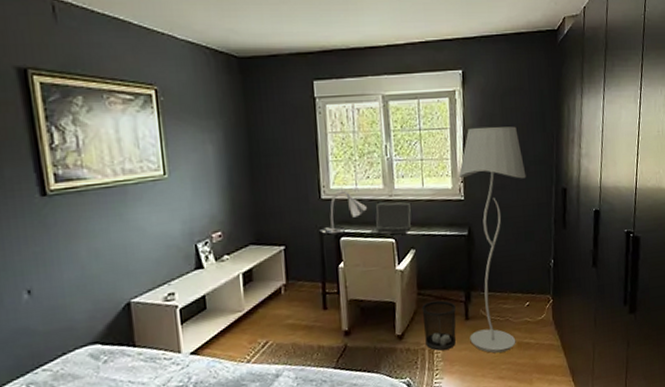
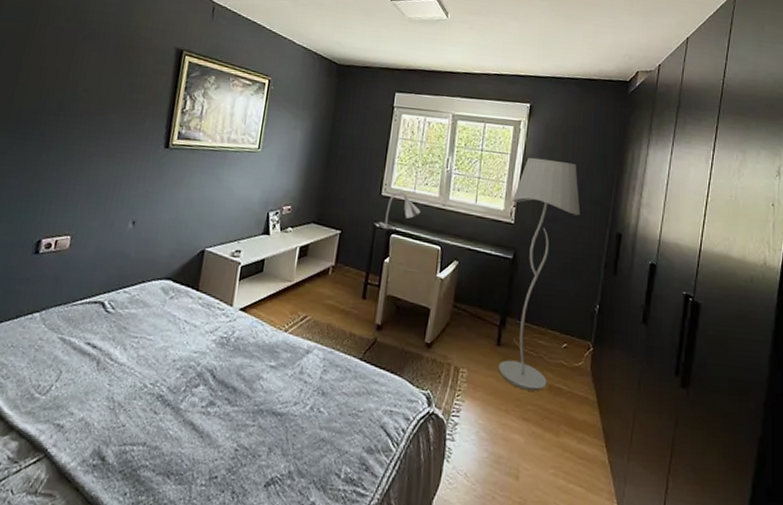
laptop: present [370,202,411,235] -> none [419,210,461,244]
waste bin: present [421,300,456,351] -> none [453,317,489,372]

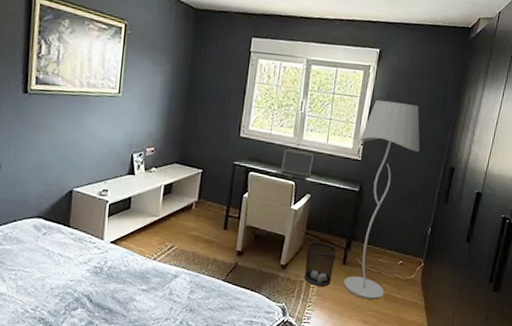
table lamp: present [373,191,421,231] -> none [233,133,277,169]
laptop: none [419,210,461,244] -> present [275,149,314,180]
waste bin: none [453,317,489,372] -> present [304,242,336,286]

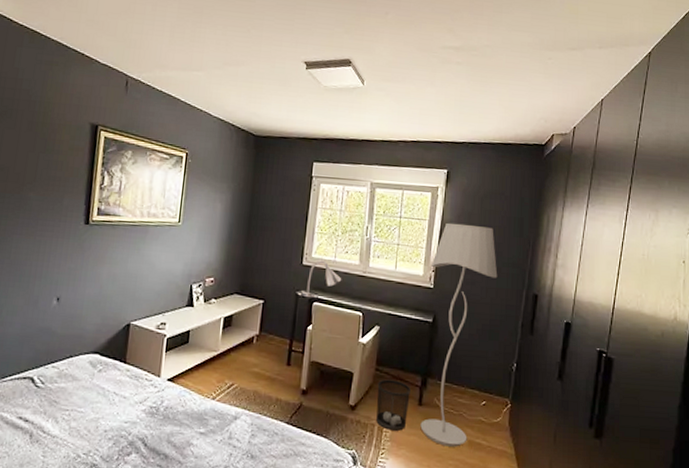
table lamp: none [233,133,277,169] -> present [296,260,342,299]
laptop: present [275,149,314,180] -> none [340,277,381,310]

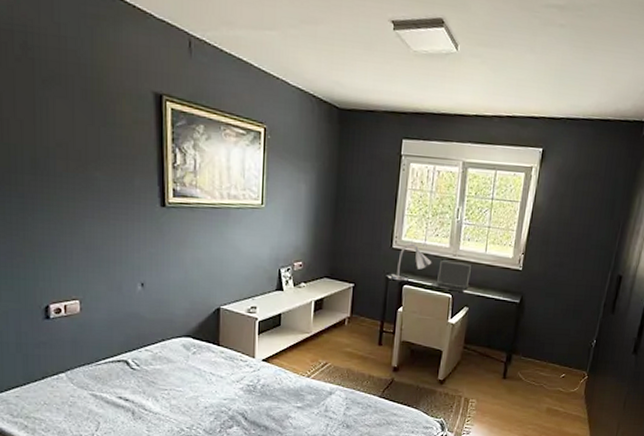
laptop: none [340,277,381,310] -> present [430,260,471,292]
waste bin: present [376,379,410,431] -> none [463,356,496,401]
floor lamp: present [420,222,498,447] -> none [503,204,586,414]

